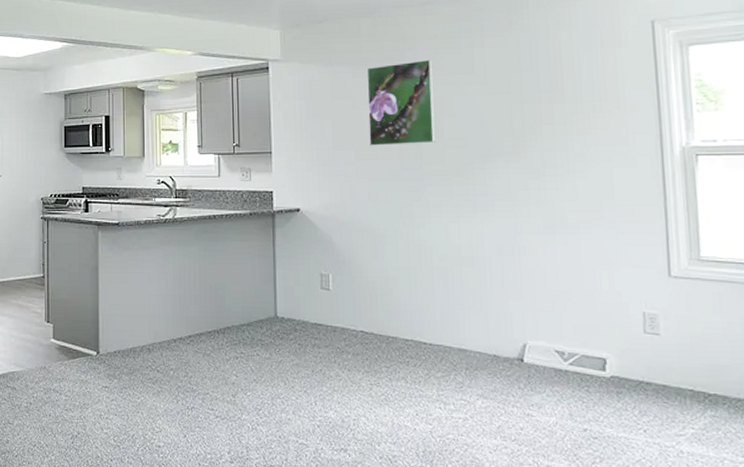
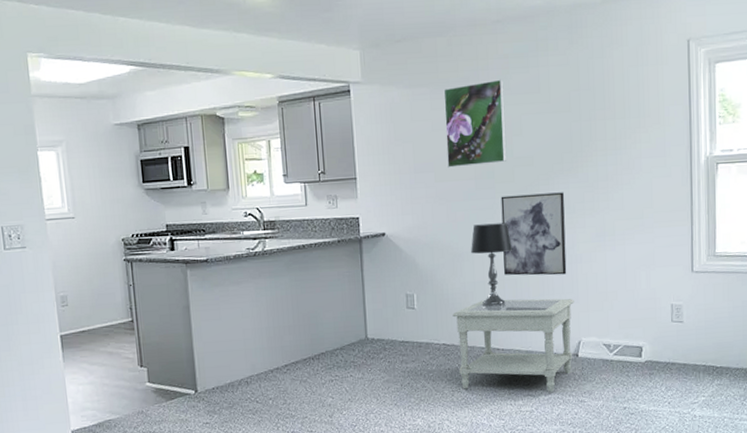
side table: none [372,287,517,400] -> present [452,298,574,392]
table lamp: none [394,206,443,295] -> present [471,222,513,307]
wall art: none [429,177,508,267] -> present [501,192,567,276]

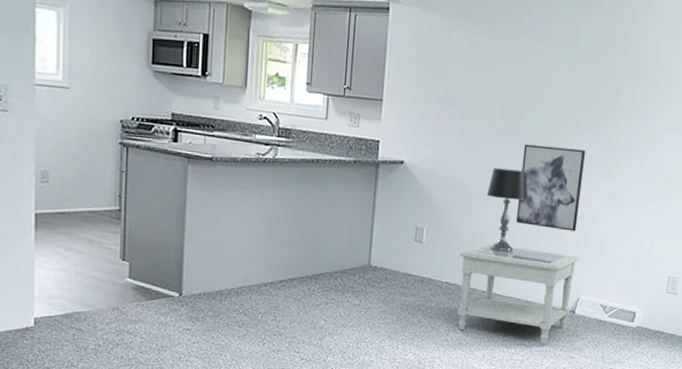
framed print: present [443,79,507,168] -> none [477,25,545,111]

